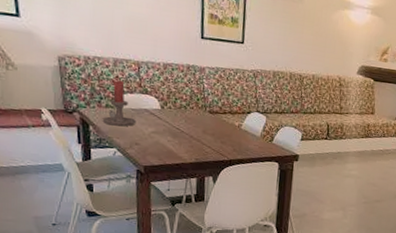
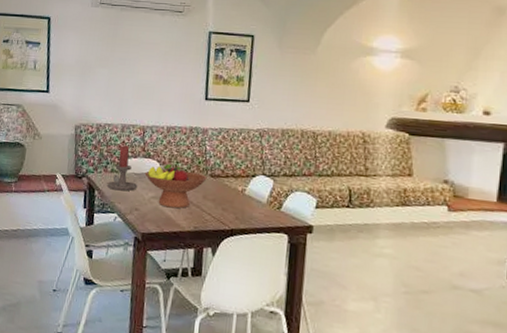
fruit bowl: none [143,100,206,143] -> present [144,163,207,209]

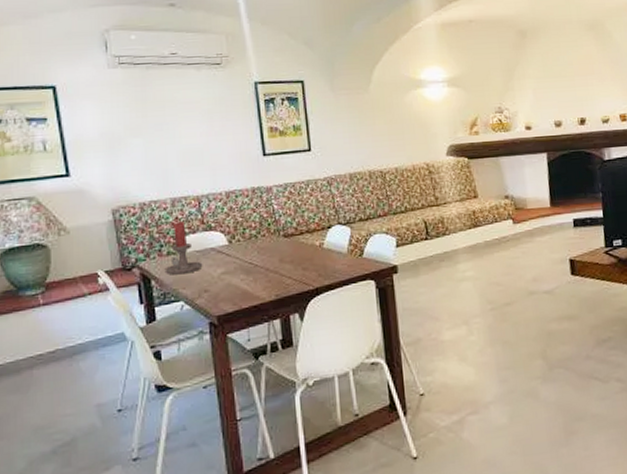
fruit bowl: present [144,163,207,209] -> none [208,232,280,281]

